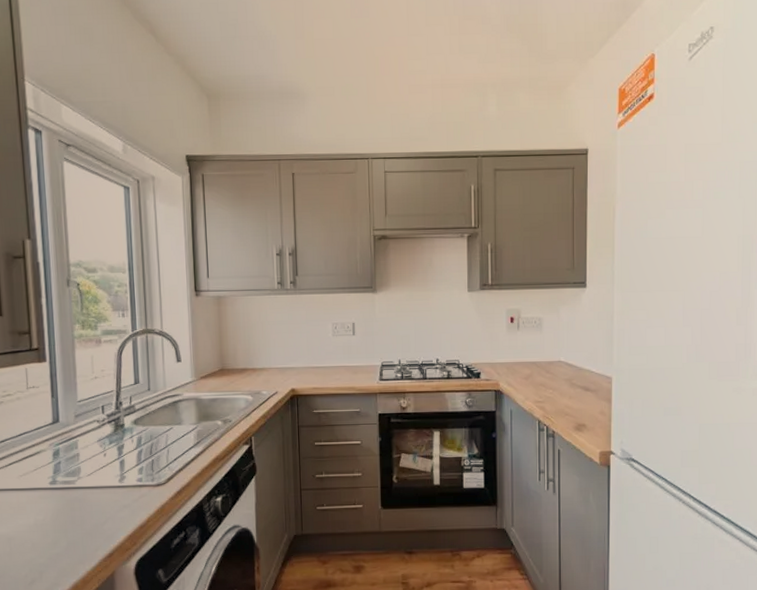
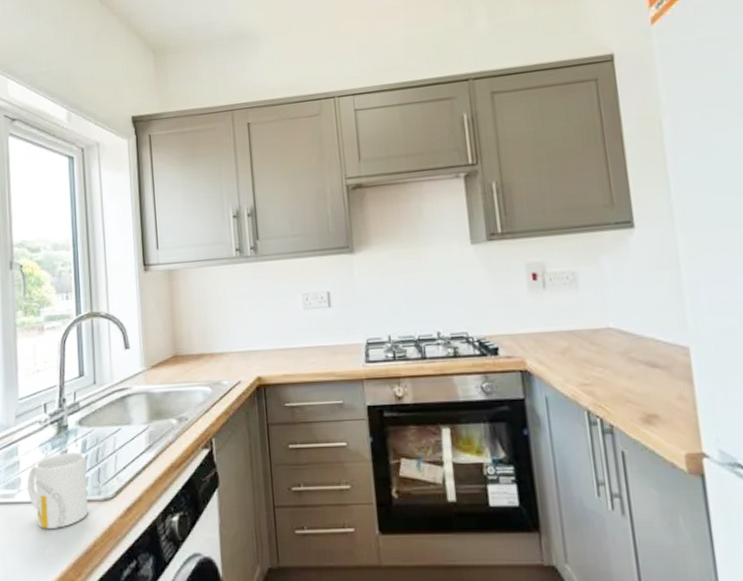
mug: none [86,447,143,509] -> present [27,452,88,529]

